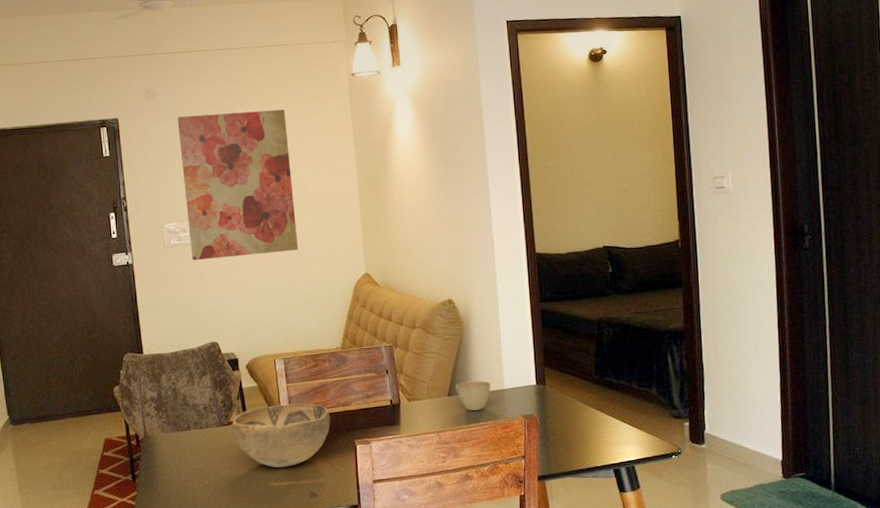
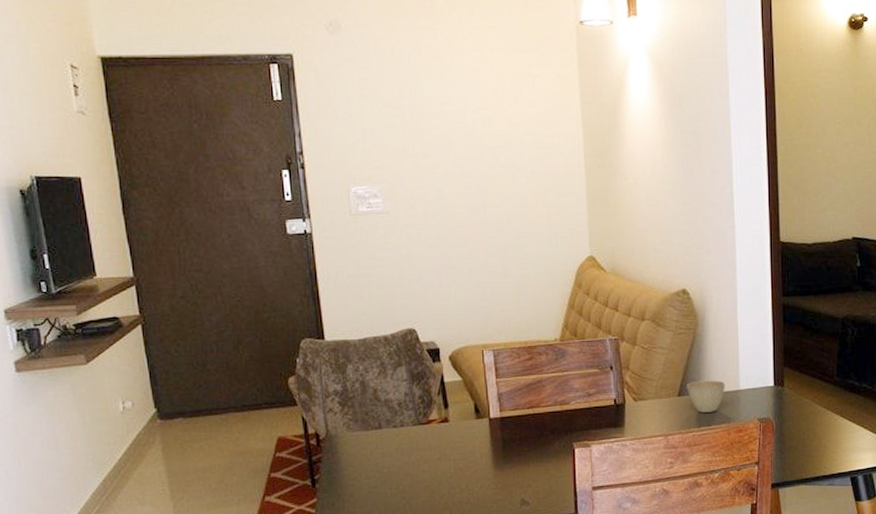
wall art: present [177,109,299,261] -> none [367,57,513,232]
decorative bowl: present [232,403,330,467] -> none [431,401,546,472]

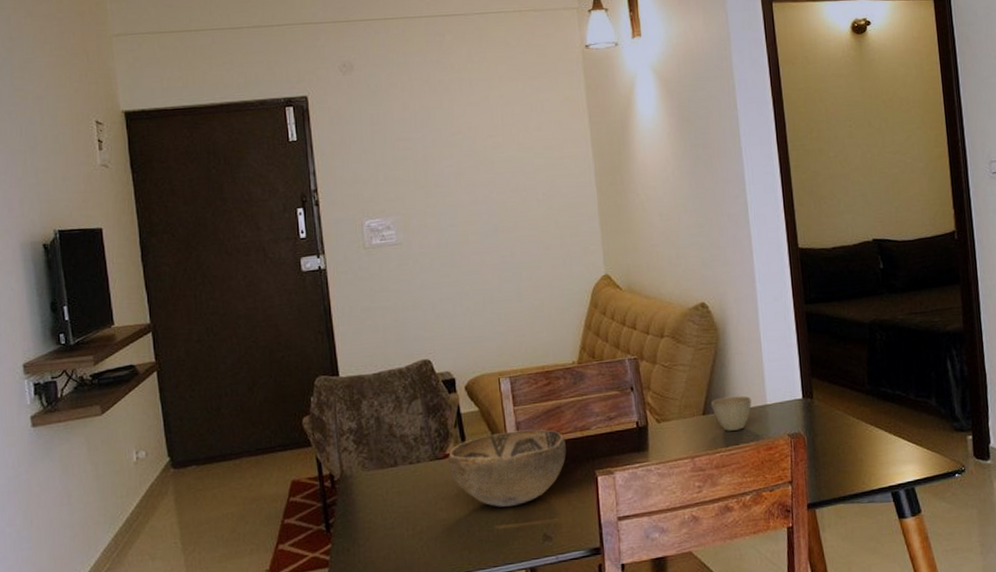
decorative bowl: none [431,401,546,472] -> present [448,429,566,507]

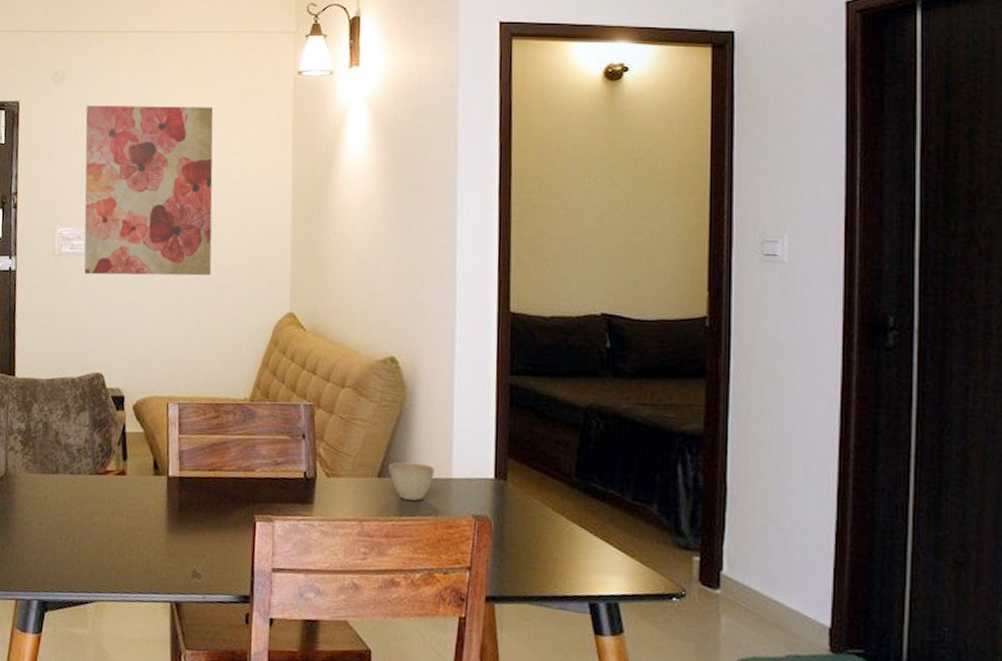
wall art: none [379,86,526,264] -> present [84,105,214,276]
decorative bowl: present [448,429,566,507] -> none [108,458,227,536]

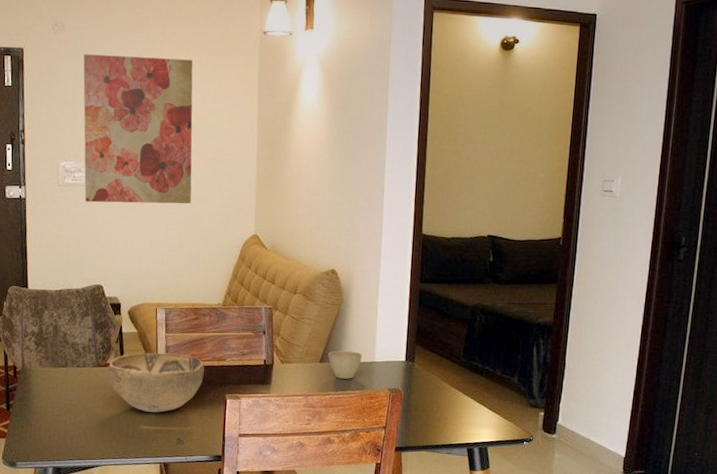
decorative bowl: none [108,458,227,536] -> present [108,352,204,413]

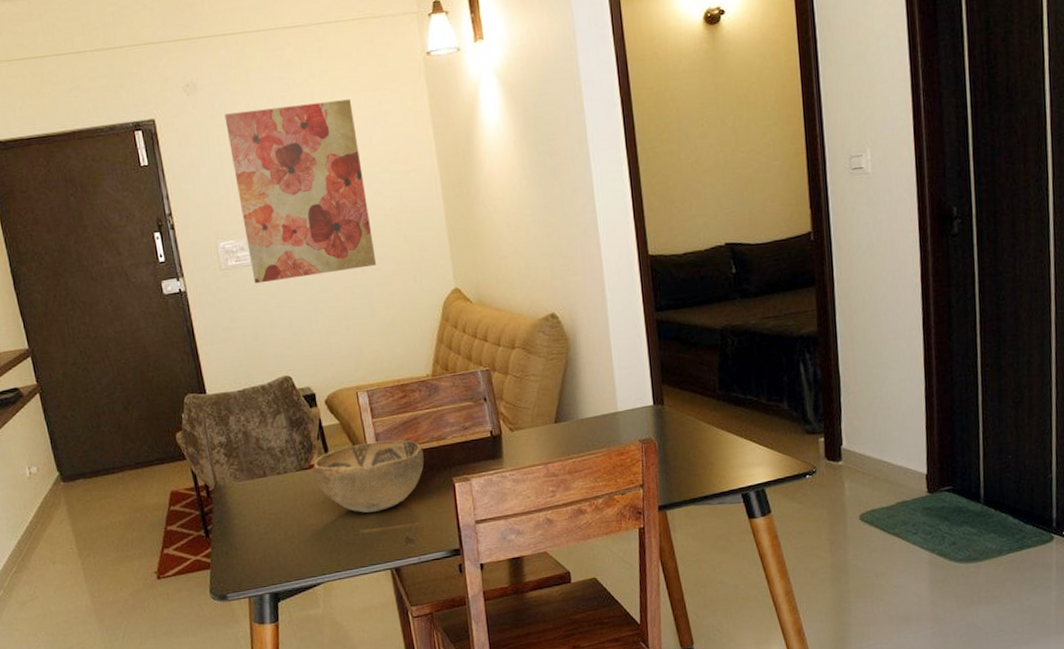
cup: present [328,350,362,379] -> none [563,403,603,438]

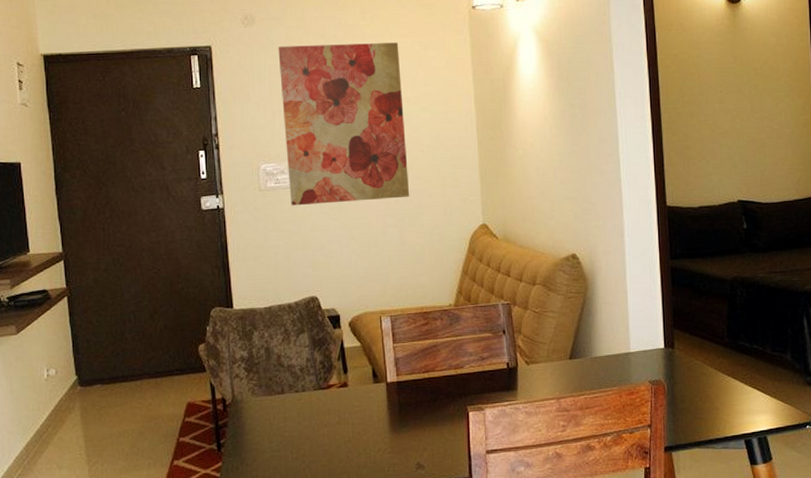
decorative bowl: present [313,440,424,513] -> none [331,365,441,436]

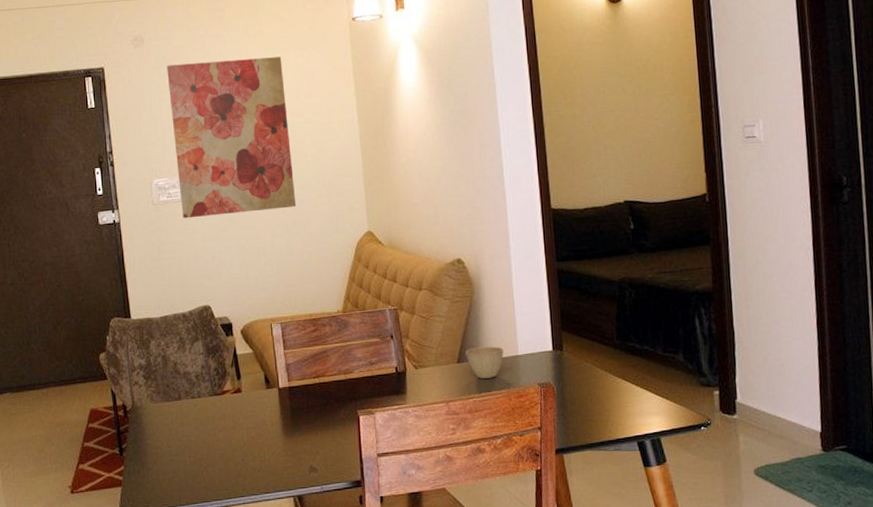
cup: none [578,343,616,375] -> present [466,346,504,379]

